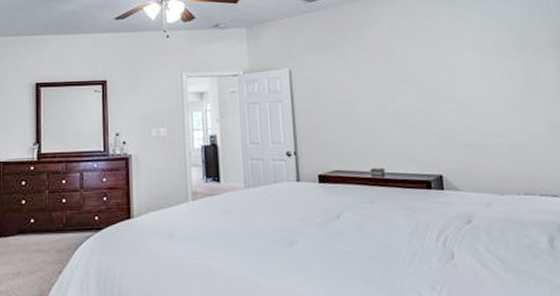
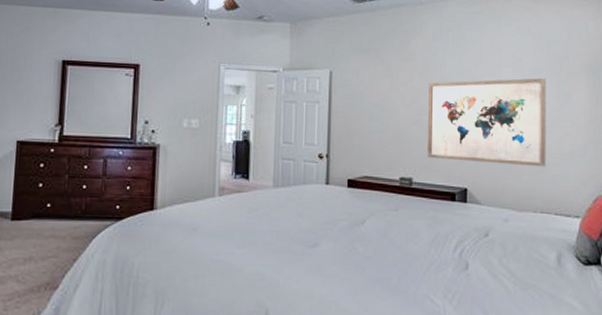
wall art: none [390,58,524,148] -> present [427,78,546,167]

